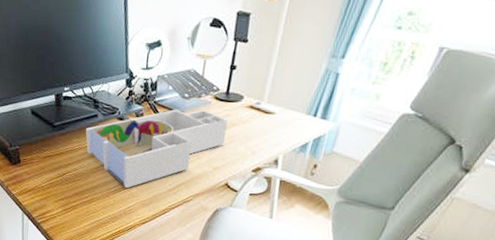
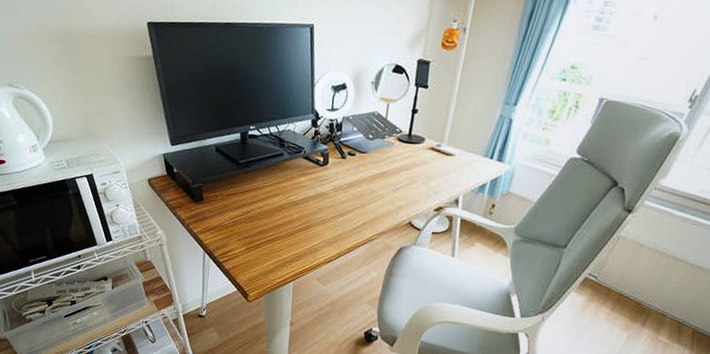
desk organizer: present [85,109,228,189] -> none [270,149,411,227]

